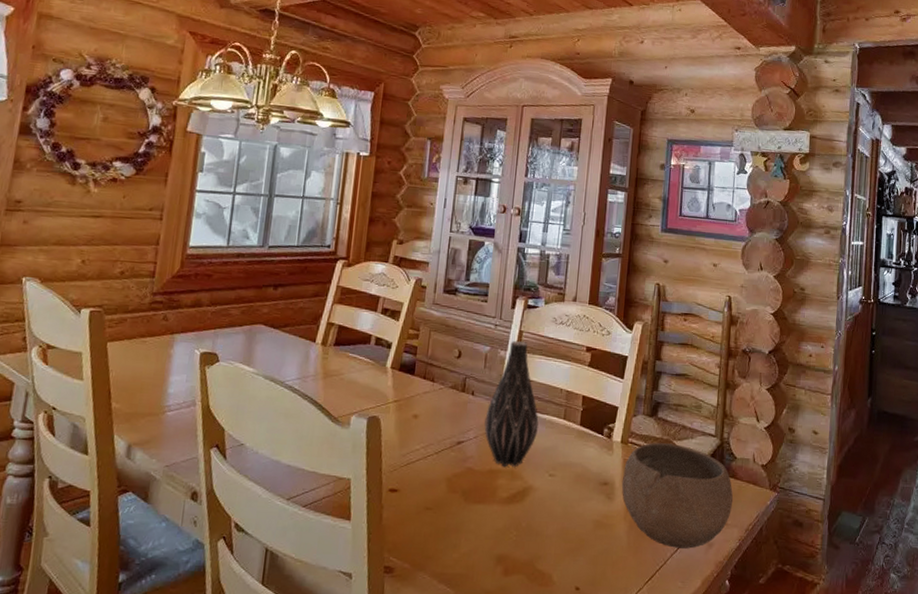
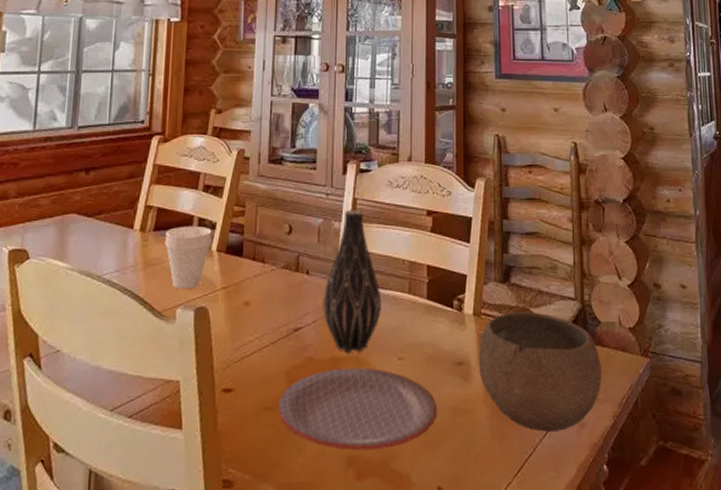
cup: none [344,343,388,400] -> present [165,225,212,289]
plate: none [437,479,582,552] -> present [278,367,438,450]

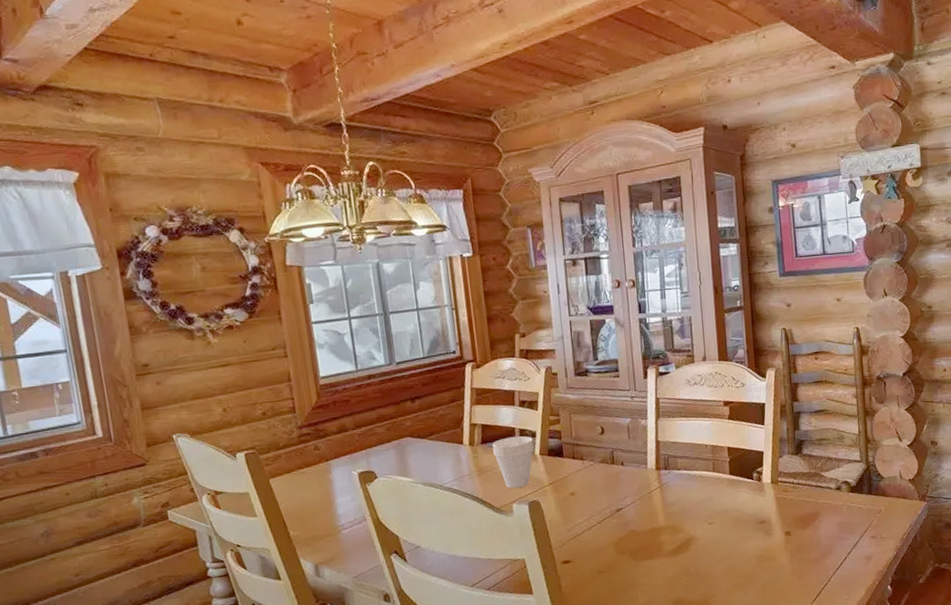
plate: present [278,367,438,450] -> none [610,533,746,596]
vase: present [323,209,381,354] -> none [638,407,691,524]
bowl: present [478,312,602,432] -> none [777,475,885,567]

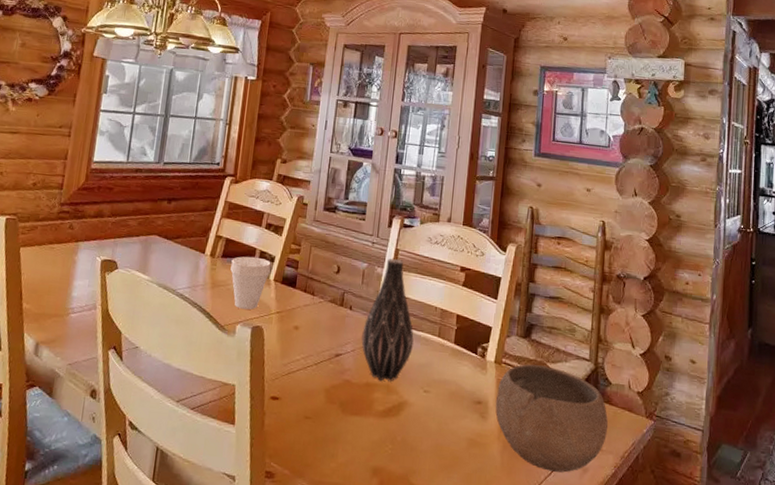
vase: none [638,407,691,524] -> present [361,258,414,382]
bowl: none [777,475,885,567] -> present [495,364,608,473]

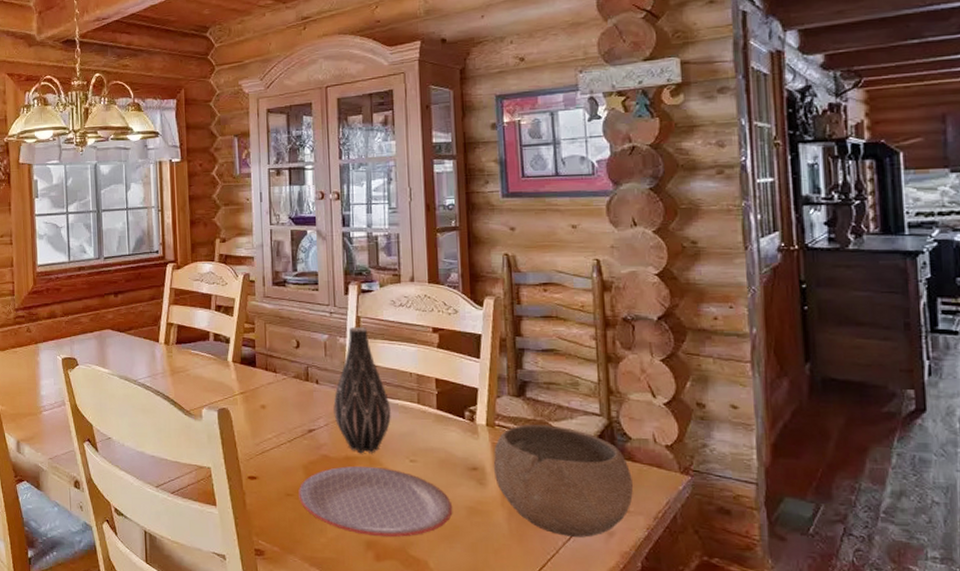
cup: present [230,256,271,310] -> none [186,340,227,393]
plate: none [316,392,456,465] -> present [298,465,453,538]

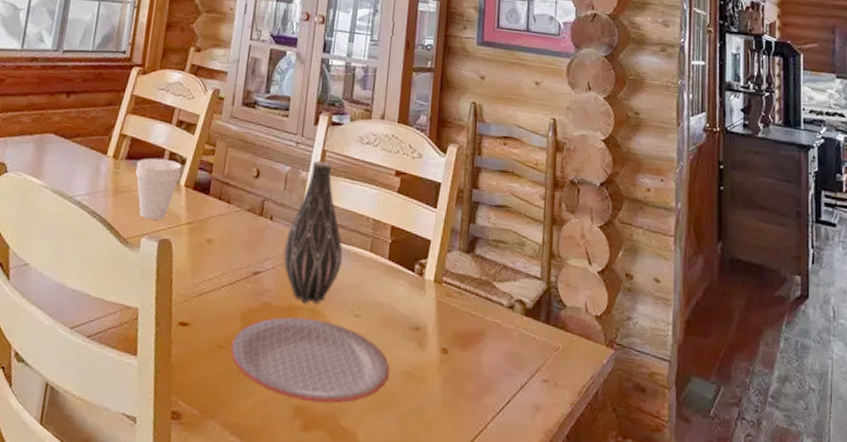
cup: none [186,340,227,393] -> present [135,158,182,220]
bowl: present [493,424,633,538] -> none [435,283,563,412]

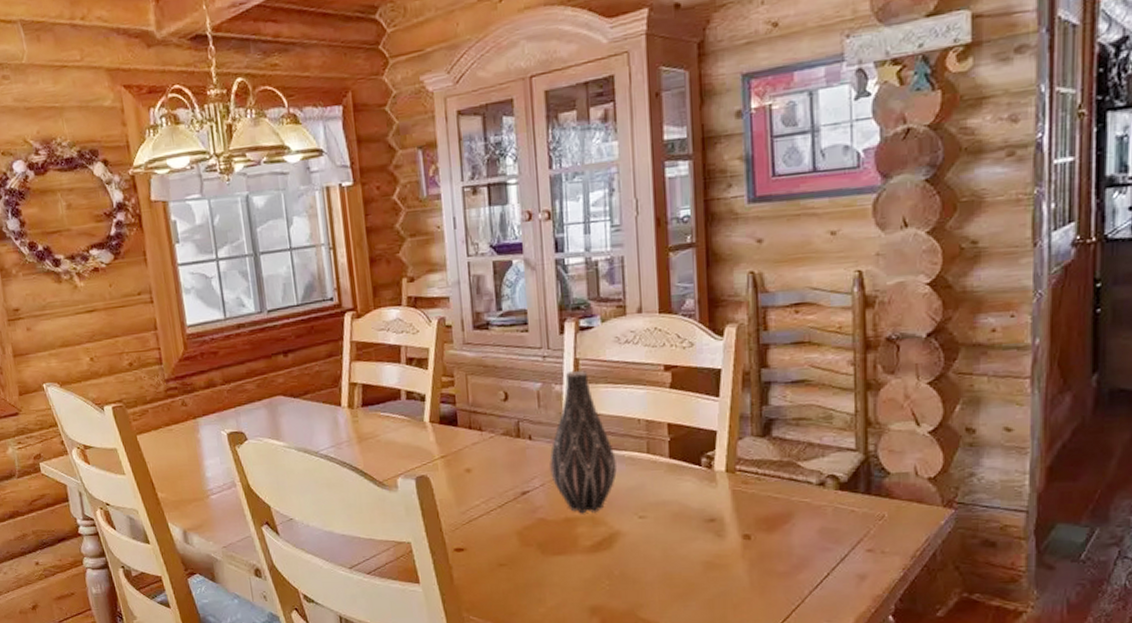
cup: present [135,158,182,220] -> none [374,398,423,460]
plate: present [231,317,390,404] -> none [512,526,688,601]

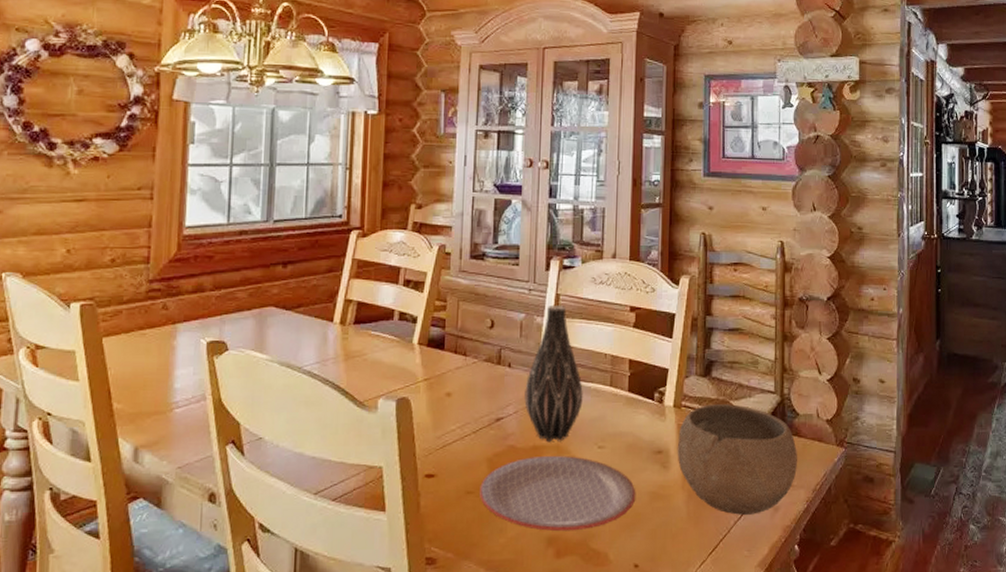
plate: none [512,526,688,601] -> present [480,455,636,531]
bowl: none [733,465,889,584] -> present [677,404,797,515]

